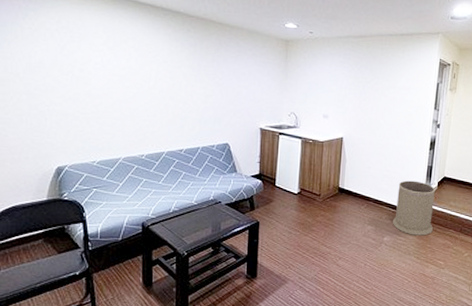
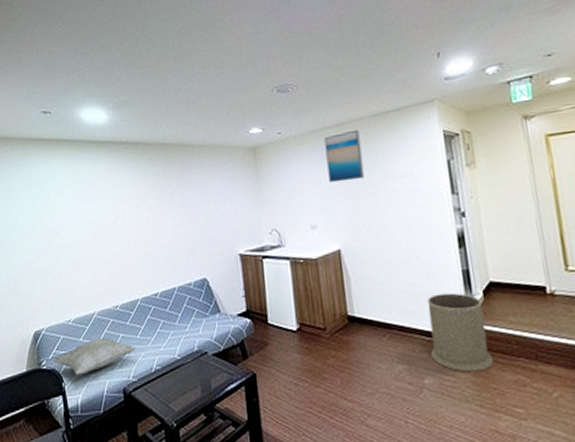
decorative pillow: none [75,179,157,208] -> present [53,337,135,376]
wall art: none [345,43,377,85] -> present [324,129,365,183]

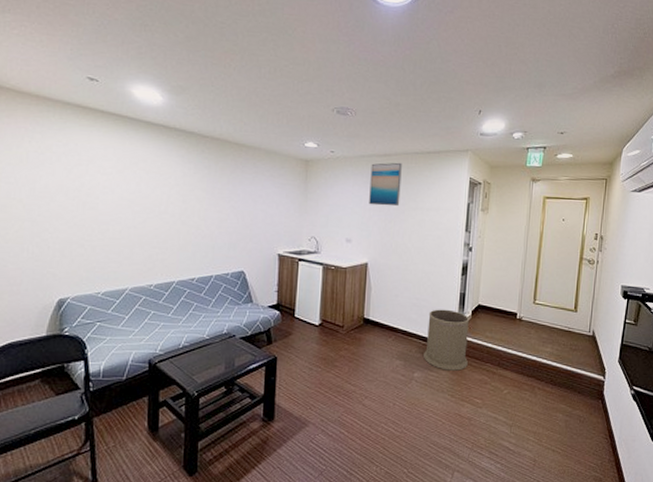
decorative pillow: present [53,337,135,376] -> none [77,312,166,344]

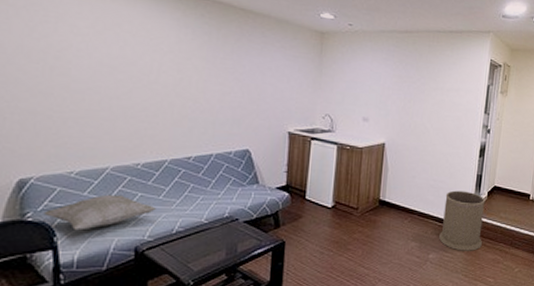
decorative pillow: none [77,312,166,344] -> present [43,194,156,231]
wall art: present [369,162,402,207] -> none [388,39,424,86]

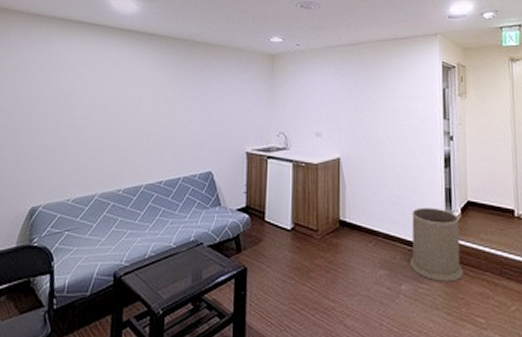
decorative pillow: present [43,194,156,231] -> none [46,220,132,255]

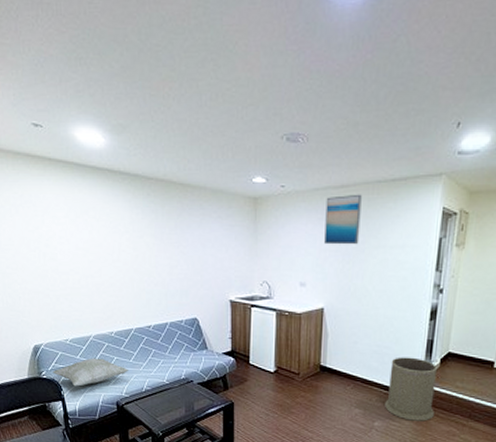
decorative pillow: none [46,220,132,255] -> present [53,358,128,387]
wall art: none [337,51,370,96] -> present [324,194,362,245]

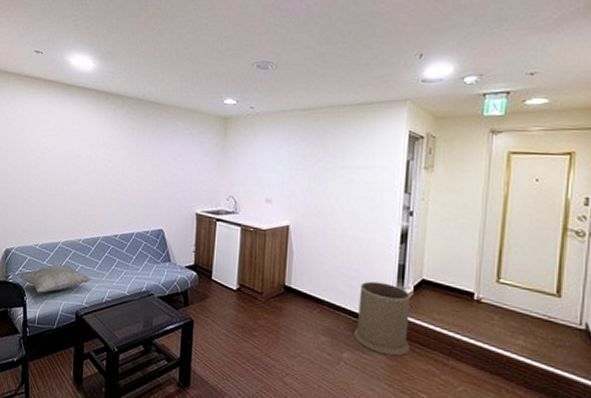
wall art: present [324,194,362,245] -> none [291,116,328,165]

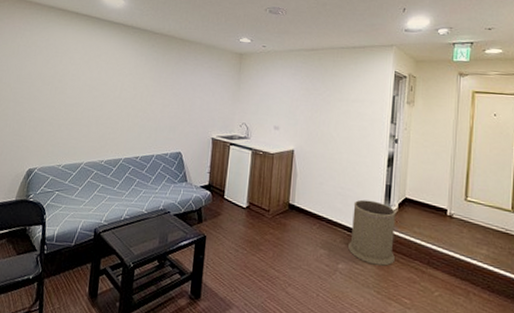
decorative pillow: present [19,264,91,293] -> none [40,184,111,212]

